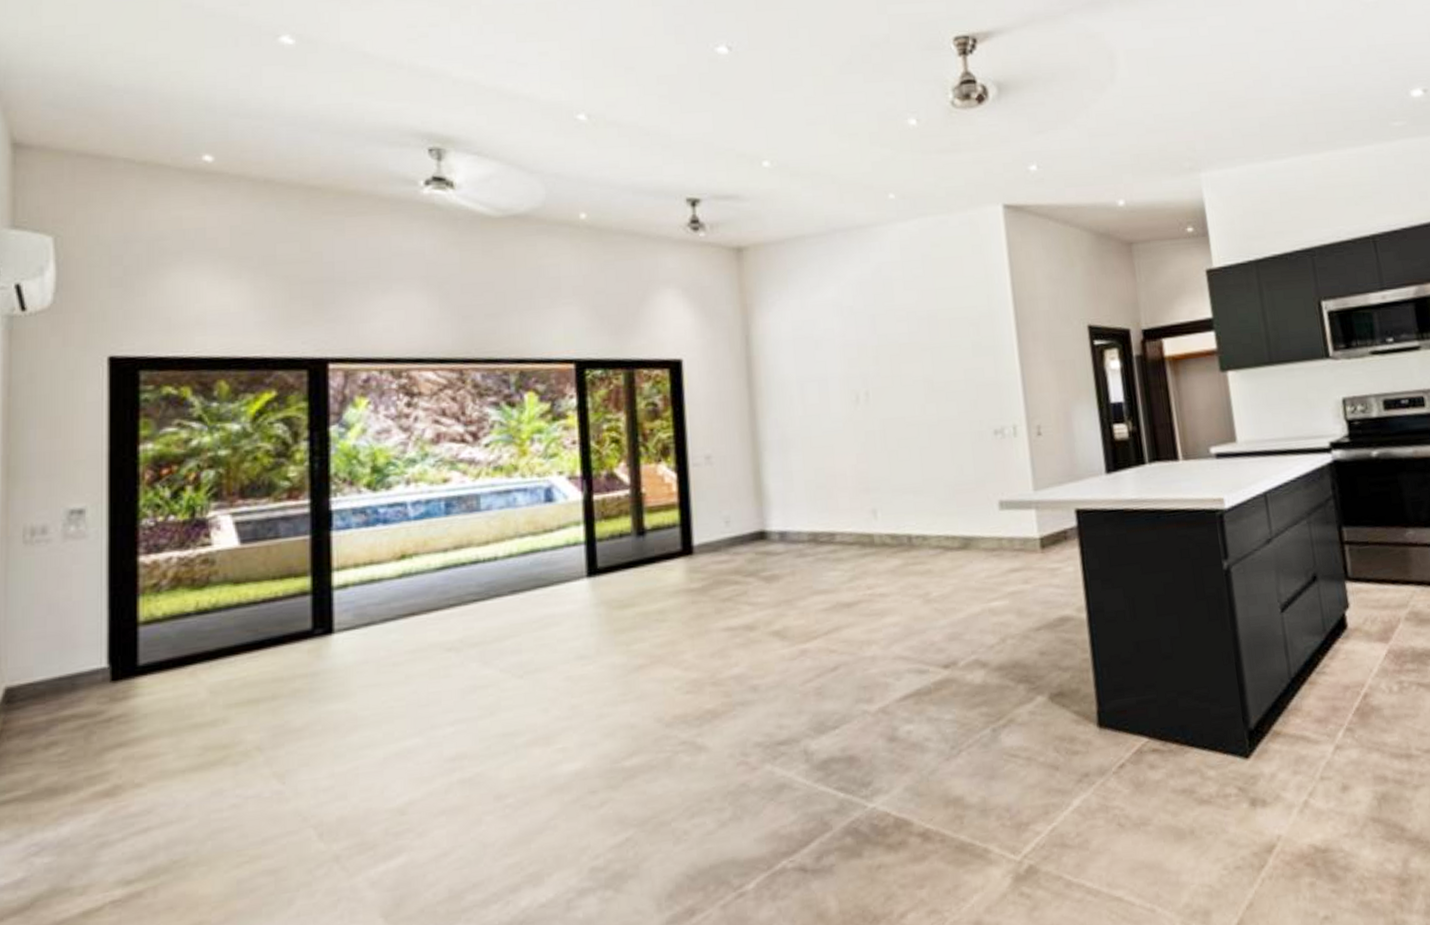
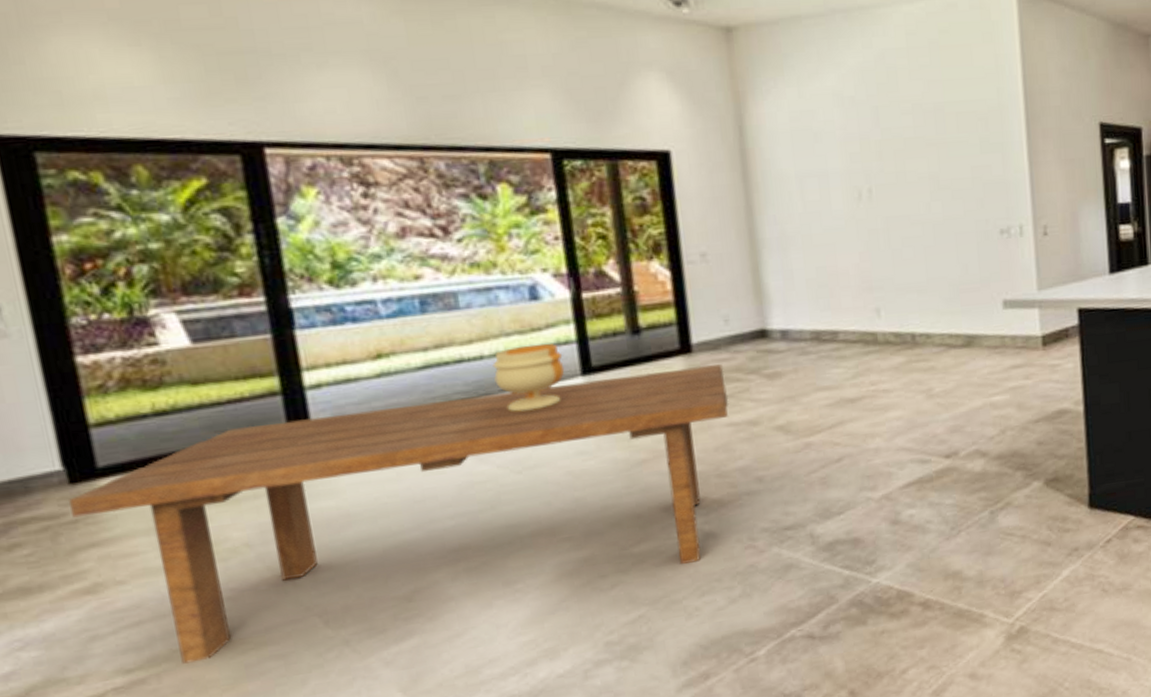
dining table: none [108,566,727,877] -> present [69,364,729,664]
footed bowl: none [505,545,572,614] -> present [492,344,565,412]

